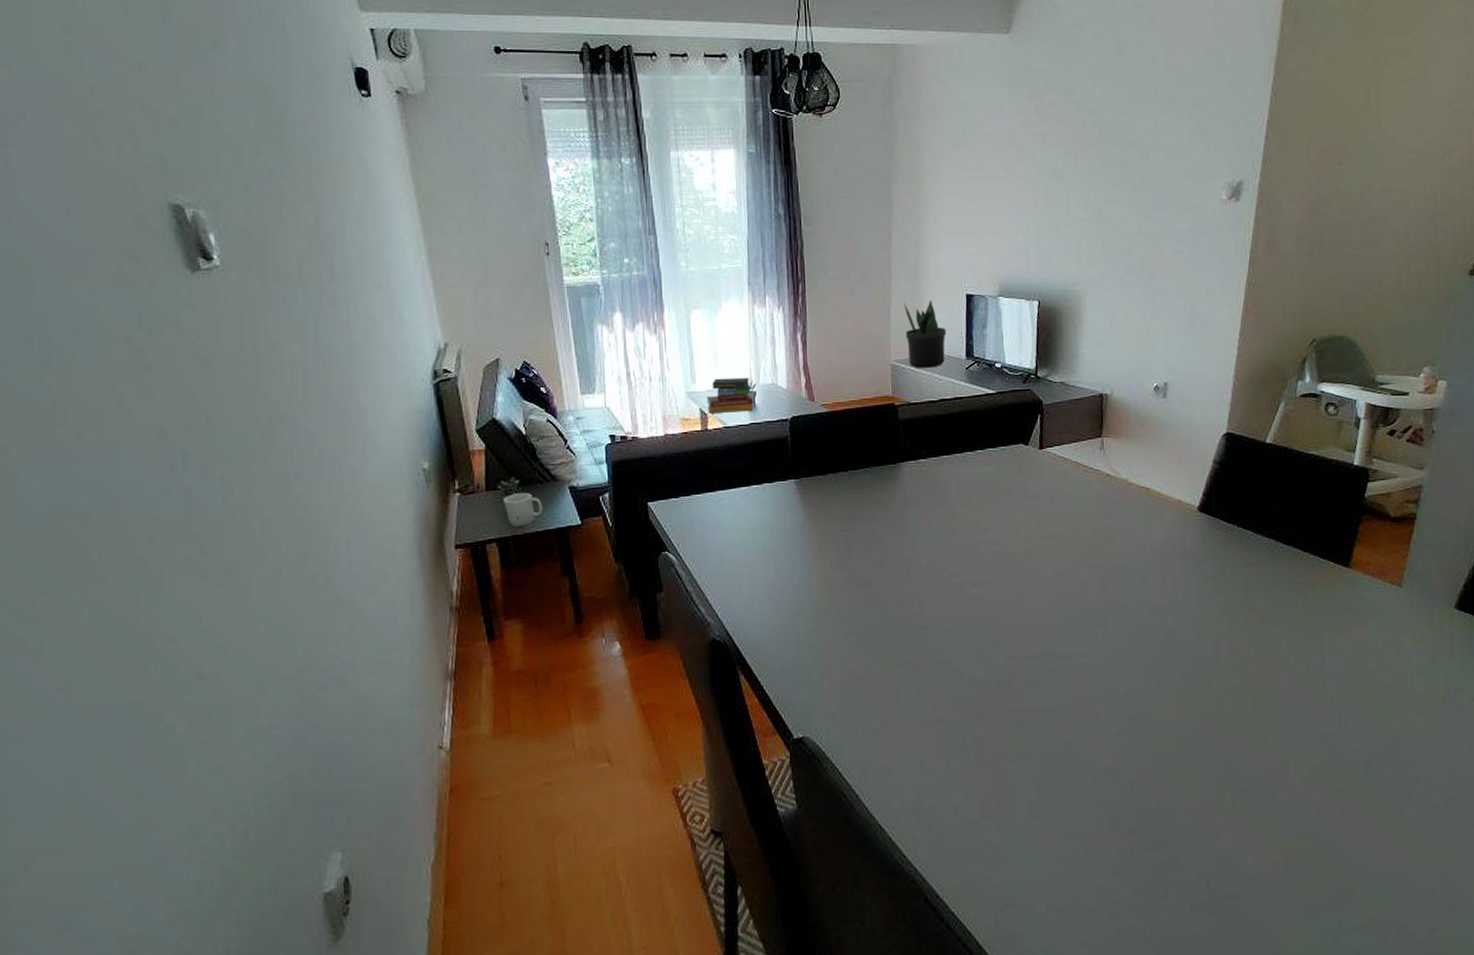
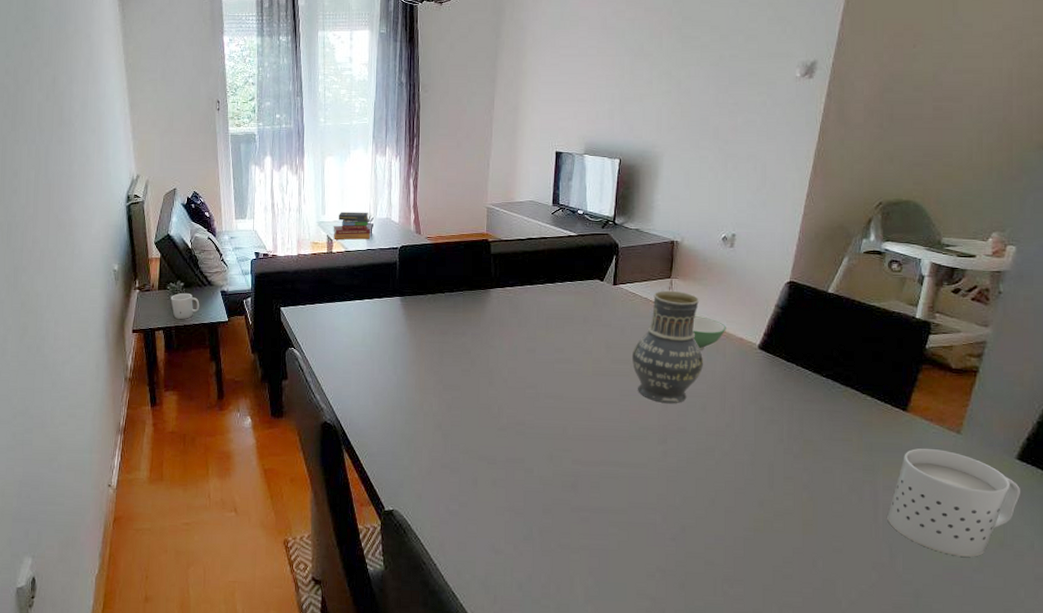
planter: present [904,300,947,368] -> none [501,155,537,212]
vase: none [1064,451,1141,581] -> present [631,290,703,403]
bowl: none [1127,479,1163,517] -> present [692,316,726,350]
mug: none [1335,605,1460,718] -> present [887,448,1020,557]

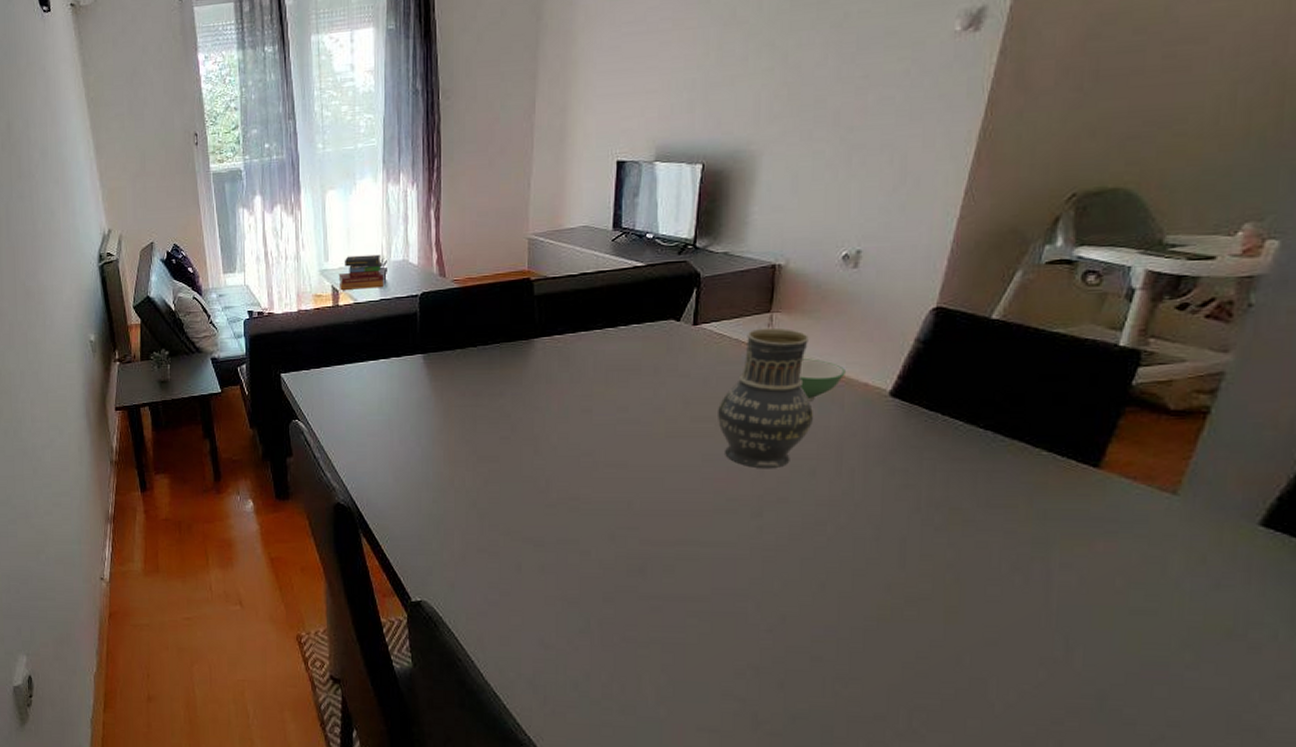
mug: present [170,292,200,319] -> none [155,362,188,393]
mug: present [887,448,1020,557] -> none [1064,514,1263,650]

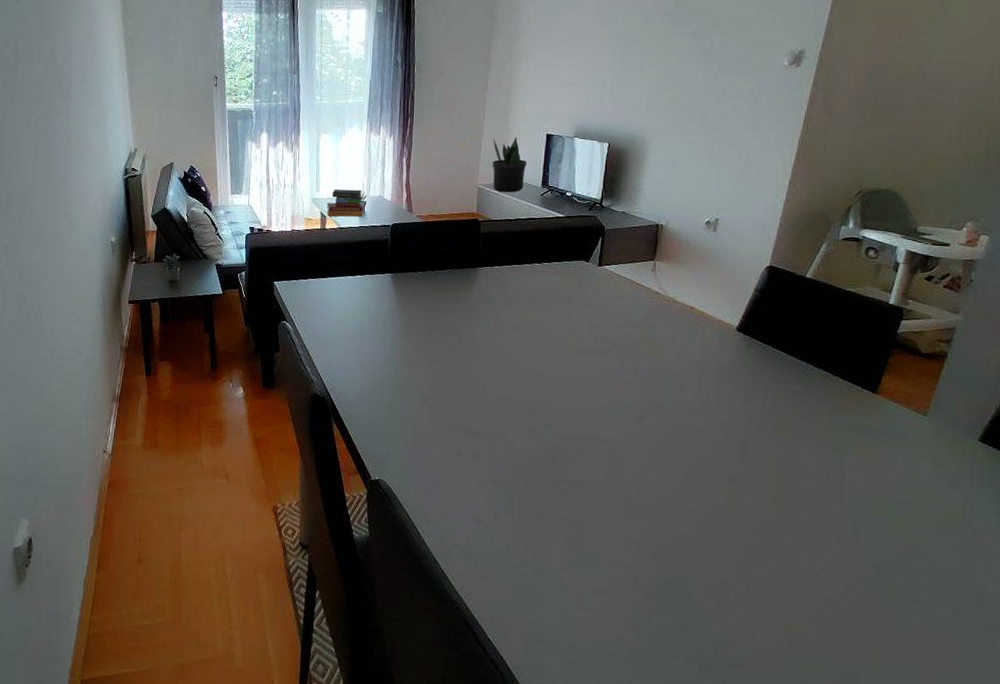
planter: none [545,169,592,241] -> present [492,137,527,192]
vase: present [717,327,813,468] -> none [613,272,683,382]
bowl: present [799,359,846,401] -> none [673,298,706,331]

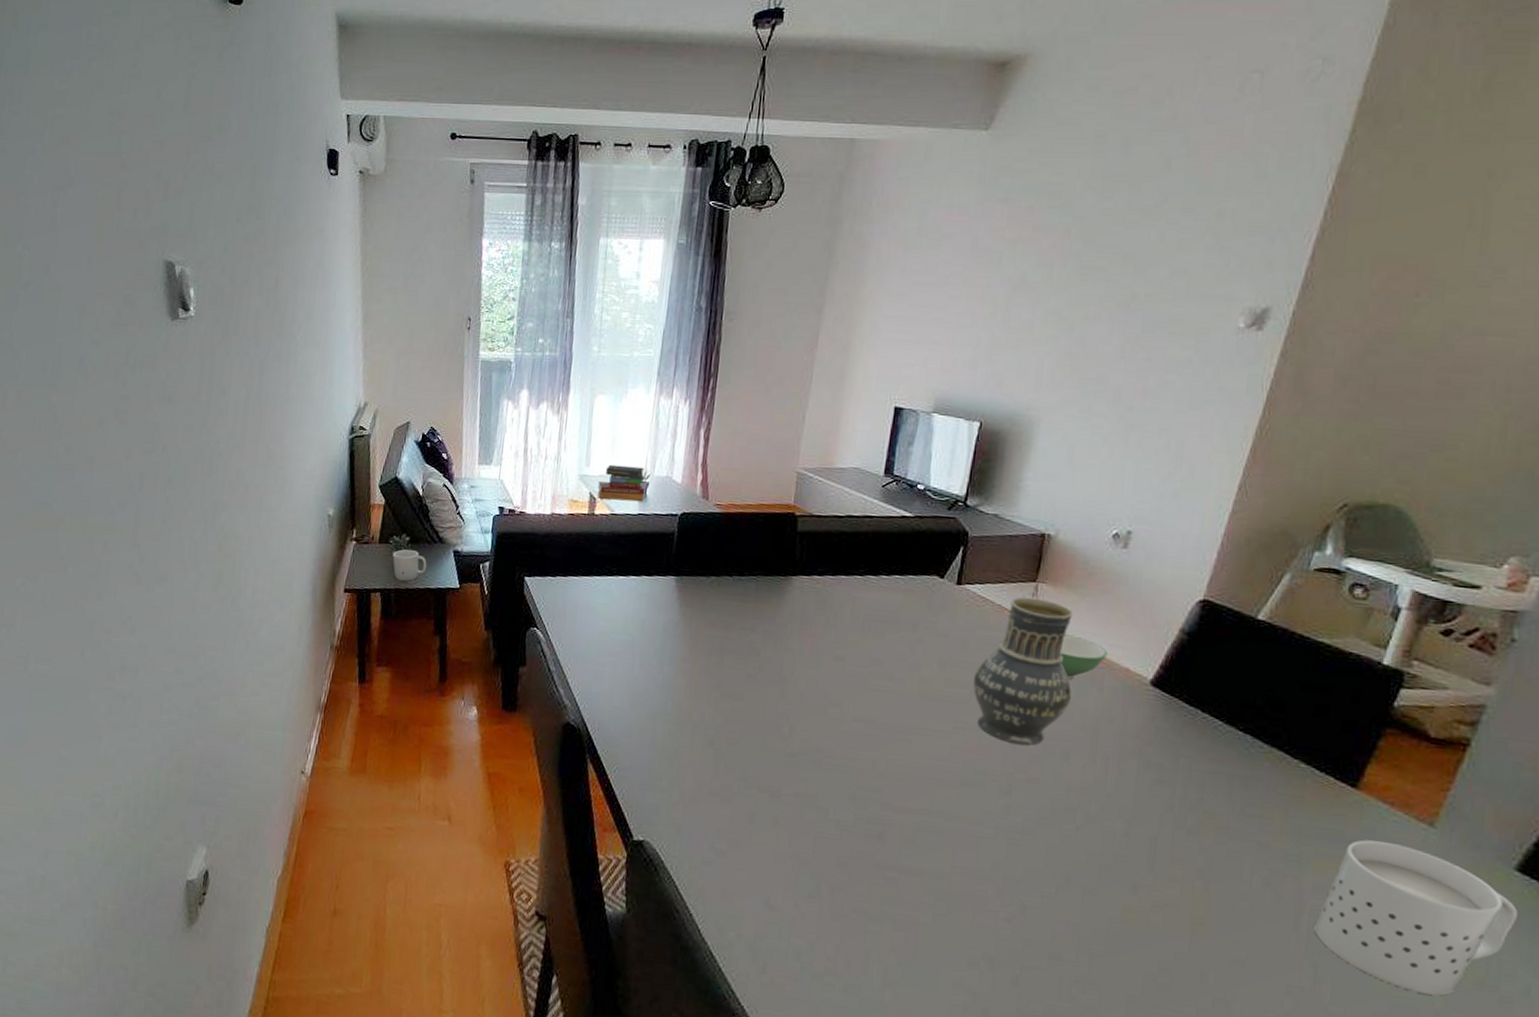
mug: none [166,265,195,291] -> present [392,549,427,581]
planter: present [492,137,527,192] -> none [818,409,866,481]
vase: none [613,272,683,382] -> present [973,596,1074,746]
bowl: none [673,298,706,331] -> present [1060,634,1108,680]
mug: none [853,429,981,533] -> present [1314,839,1517,996]

